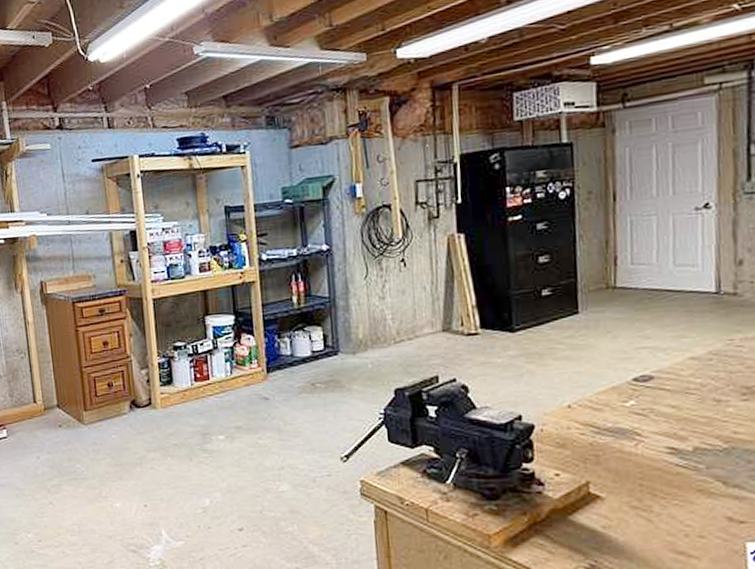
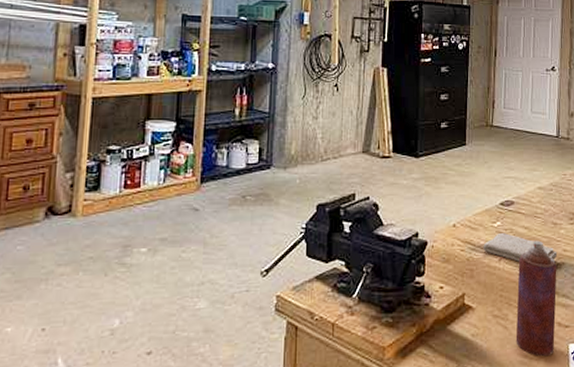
washcloth: none [611,413,723,446] -> present [483,233,557,262]
spray can: none [663,421,725,554] -> present [515,240,557,356]

